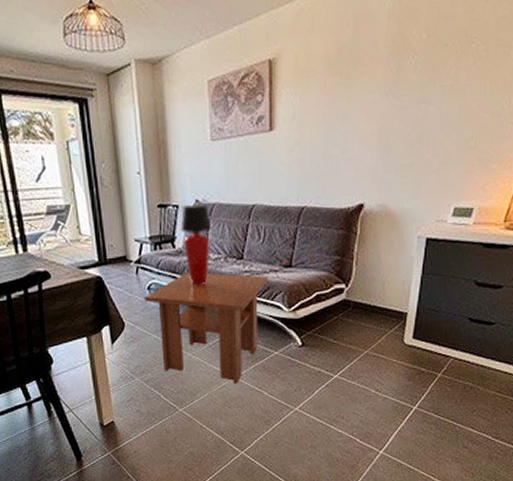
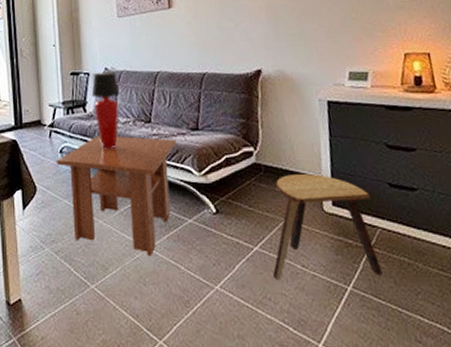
stool: none [349,310,449,401] -> present [273,174,382,279]

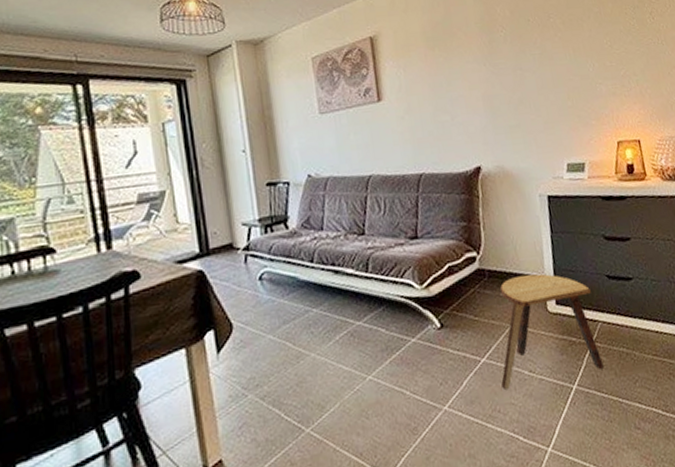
coffee table: present [57,135,177,255] -> none [256,251,395,385]
table lamp: present [91,71,120,149] -> none [293,178,328,270]

